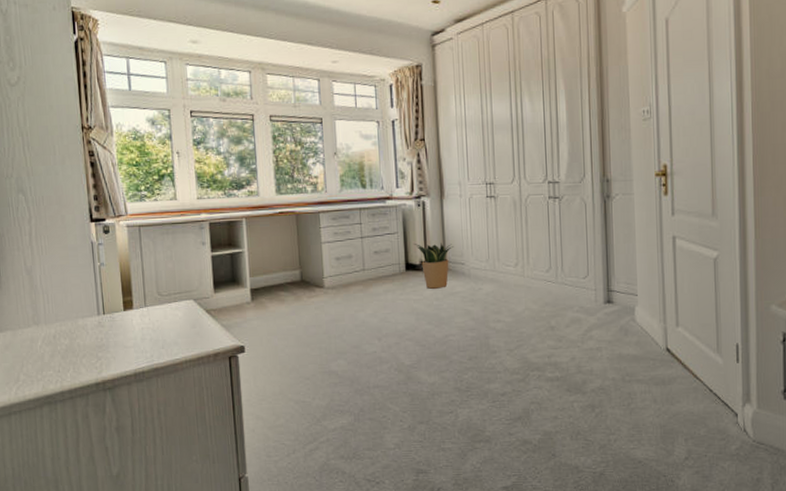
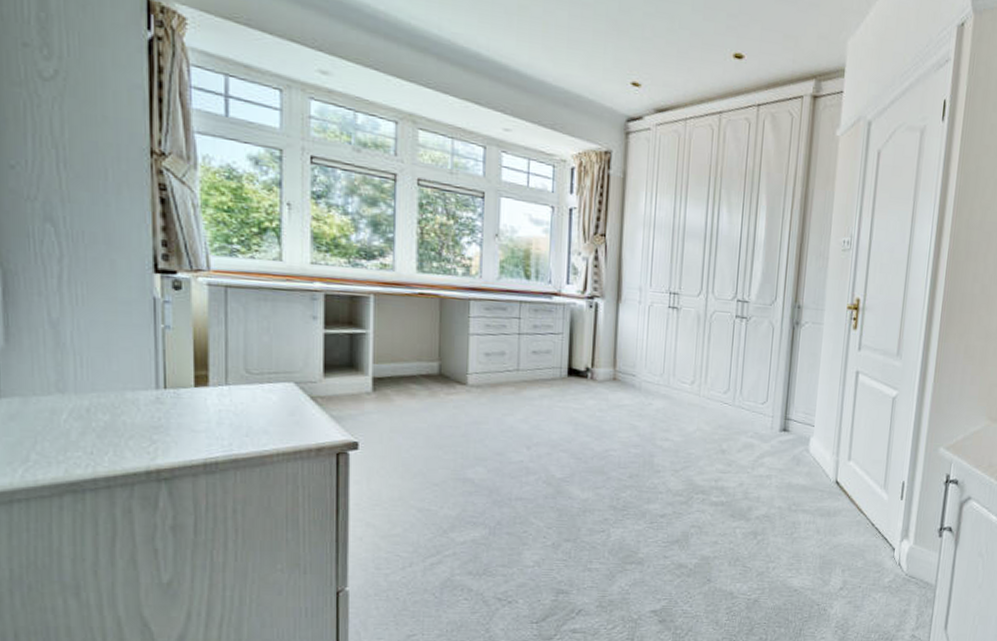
potted plant: present [414,243,453,289] -> none [580,348,625,399]

